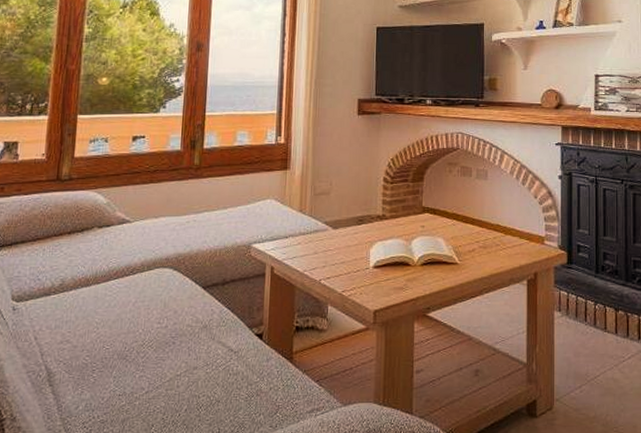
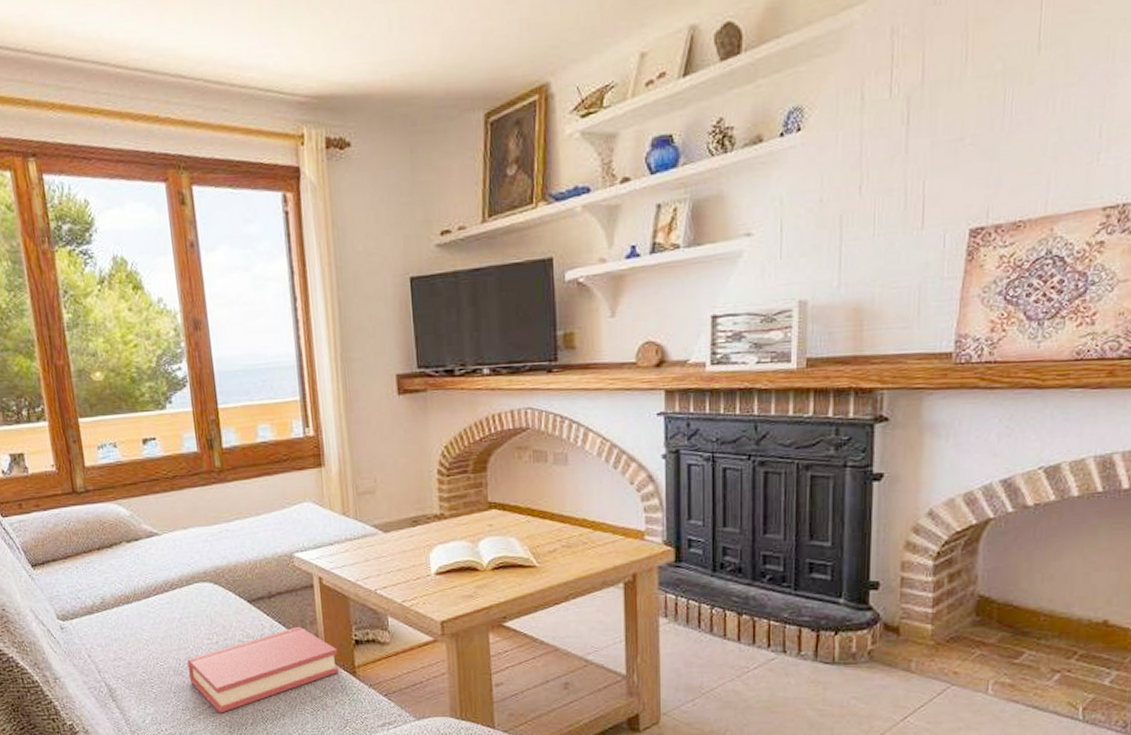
hardback book: none [132,312,279,399] -> present [186,626,340,713]

